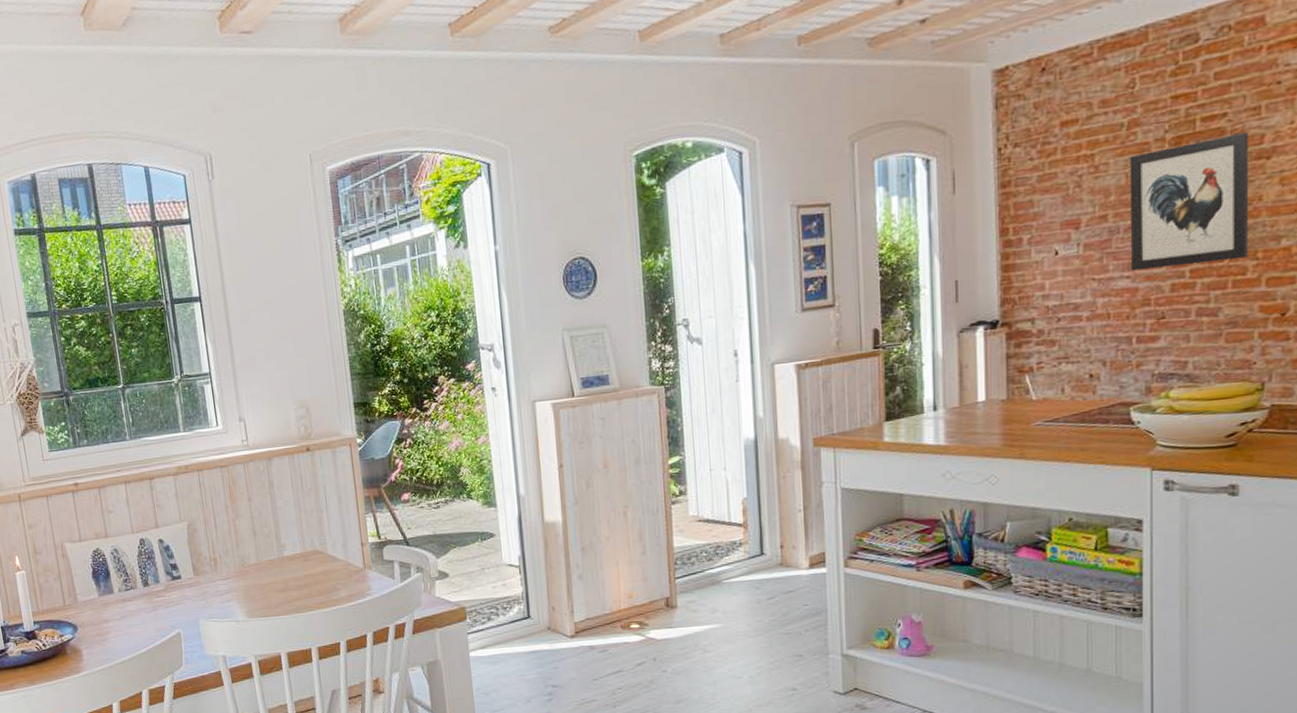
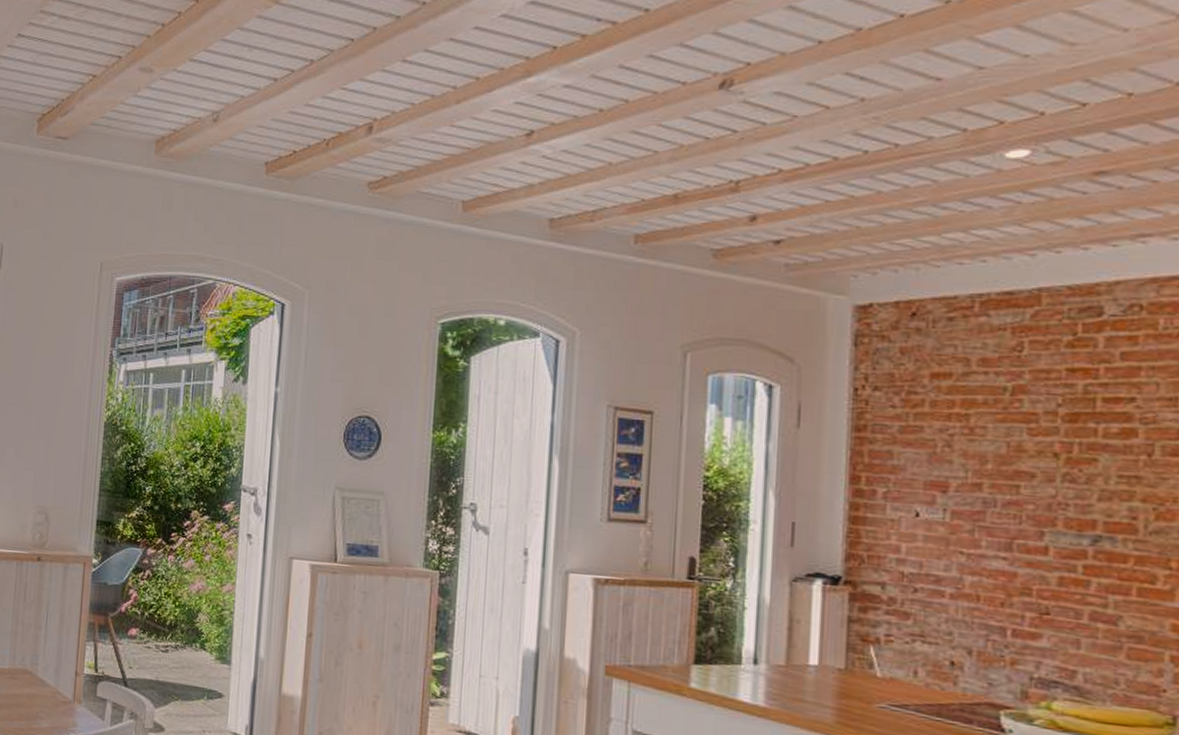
wall art: present [1129,131,1249,271] -> none [1009,422,1162,565]

